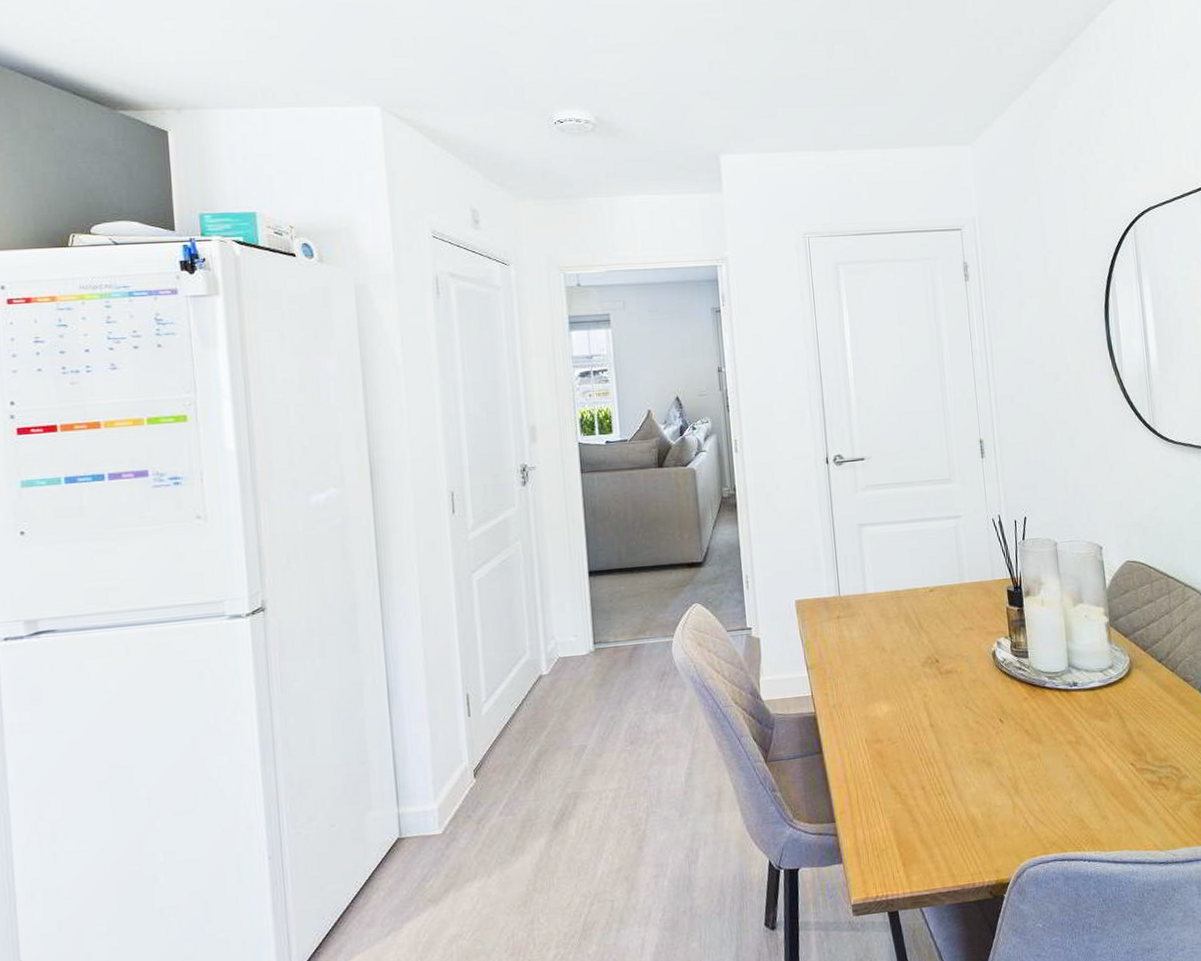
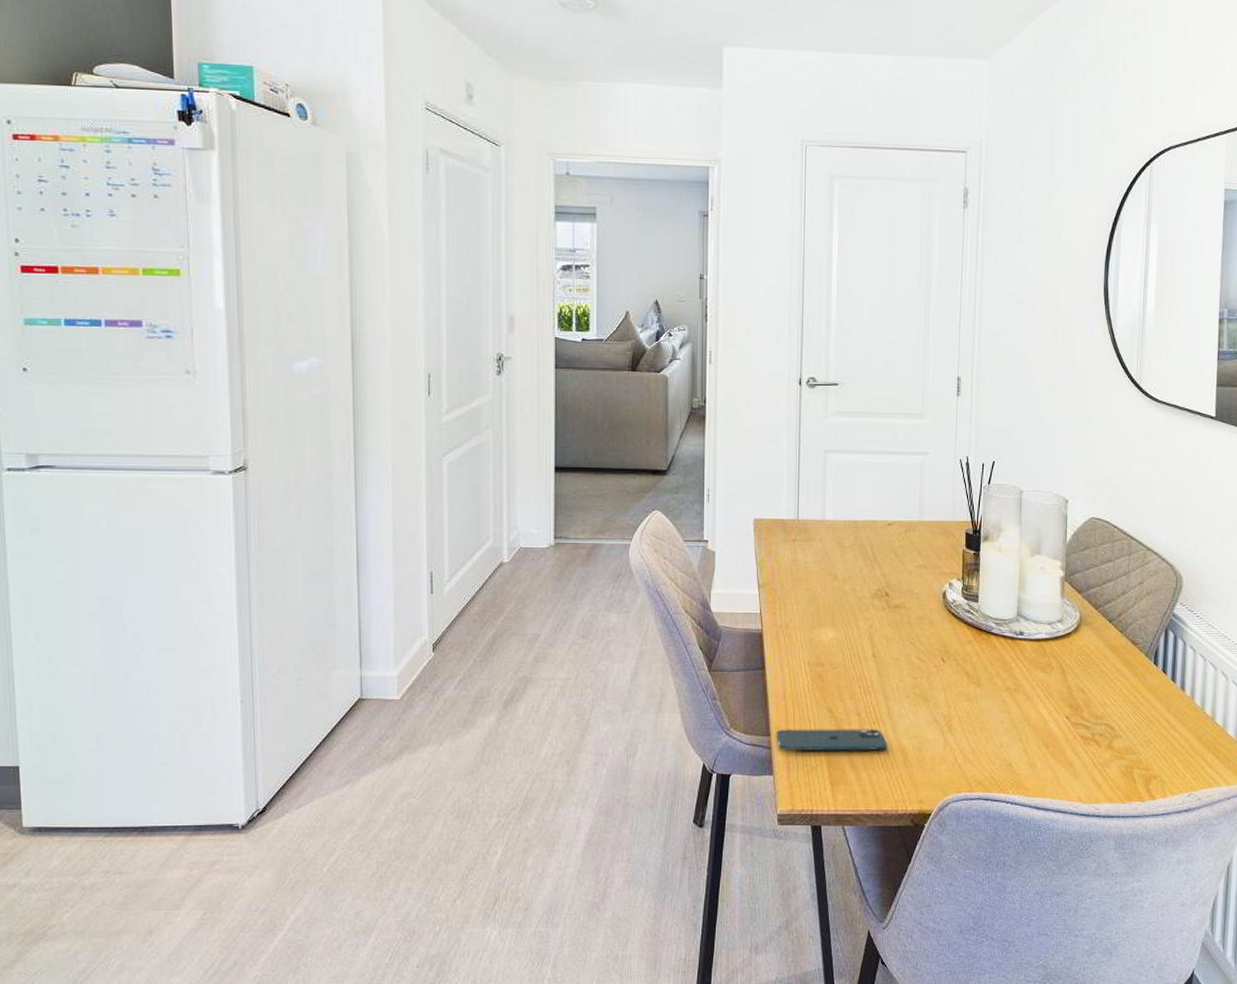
smartphone: none [841,800,957,836] -> present [776,729,888,751]

